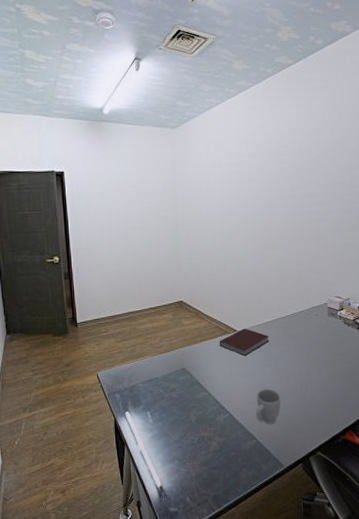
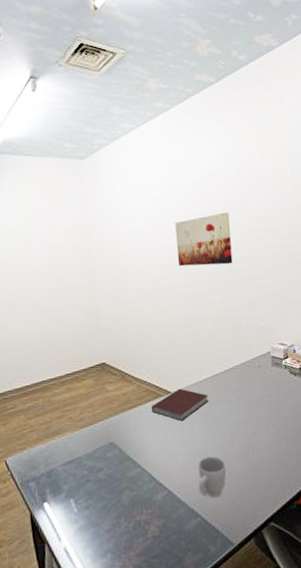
wall art: none [249,178,299,224] -> present [175,212,233,267]

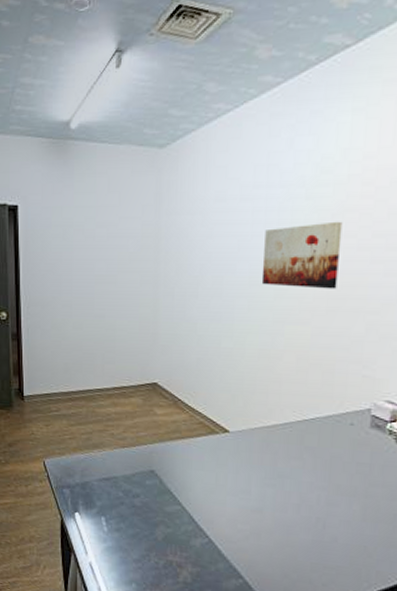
notebook: present [151,388,209,422] -> none [202,429,276,468]
mug: present [198,456,227,498] -> none [246,514,285,564]

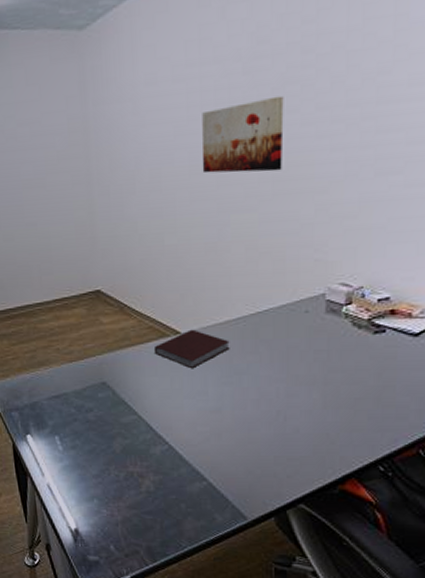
notebook: none [202,429,276,468] -> present [153,329,230,369]

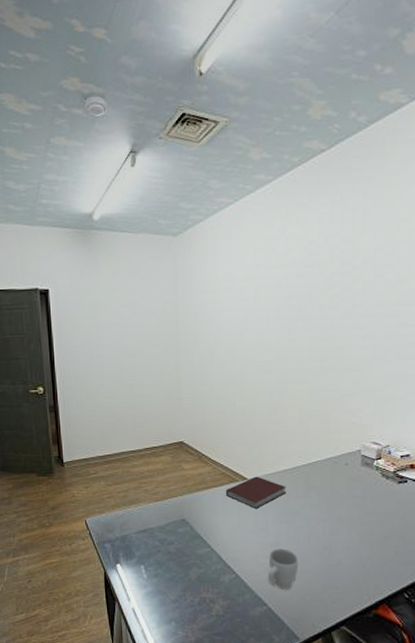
wall art: present [201,95,284,174] -> none [266,295,329,352]
mug: none [207,415,246,462] -> present [267,549,299,590]

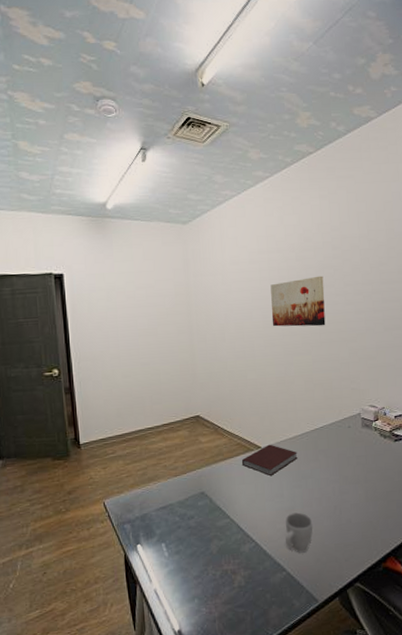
wall art: none [266,295,329,352] -> present [270,276,326,327]

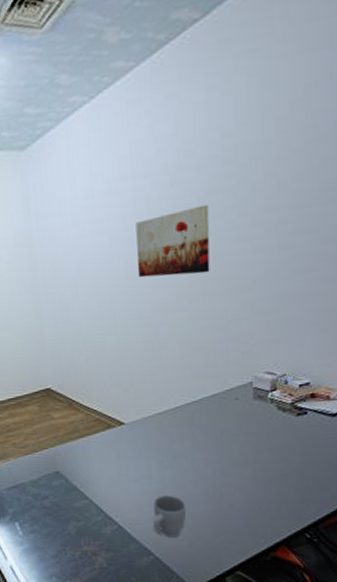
notebook: present [241,444,298,476] -> none [101,420,169,456]

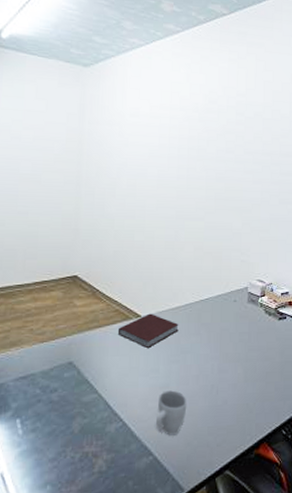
notebook: none [101,420,169,456] -> present [117,313,179,349]
wall art: present [136,204,210,278] -> none [167,140,224,192]

